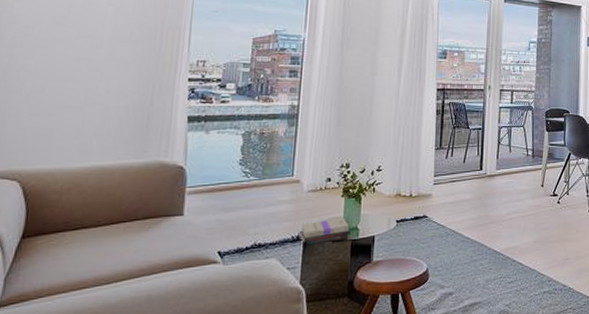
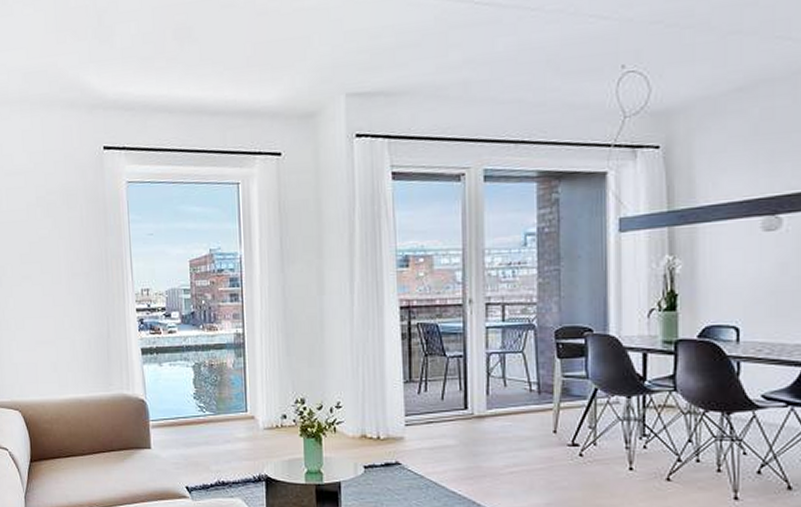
books: present [299,217,351,246] -> none [260,459,314,488]

